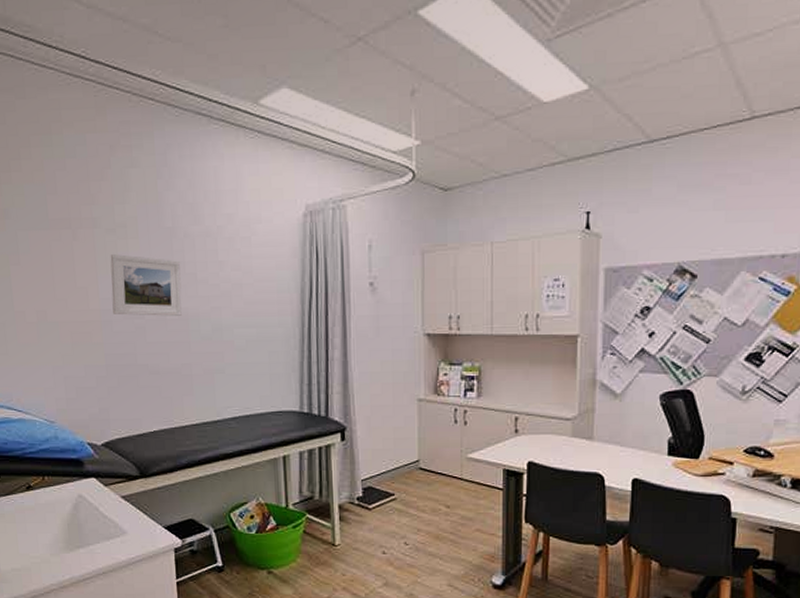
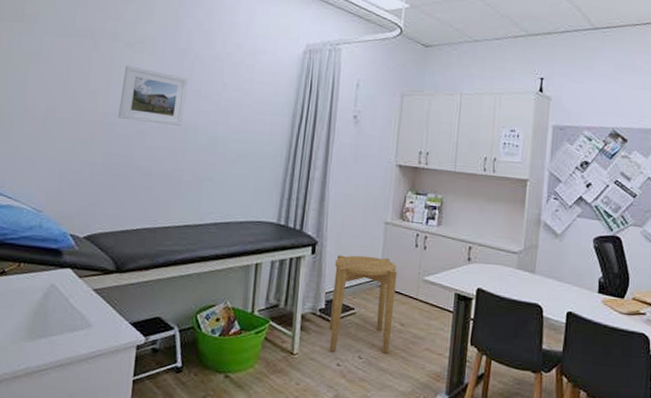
side table: none [367,437,437,540] -> present [329,255,397,353]

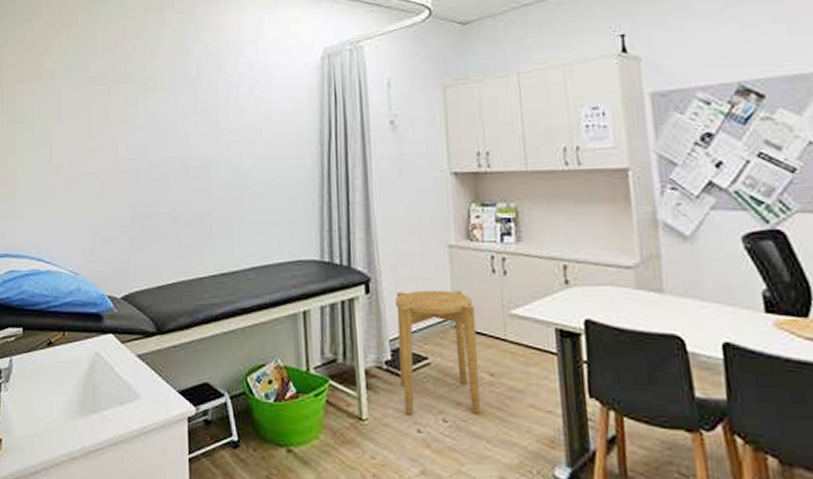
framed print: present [118,65,188,126] -> none [139,105,204,164]

